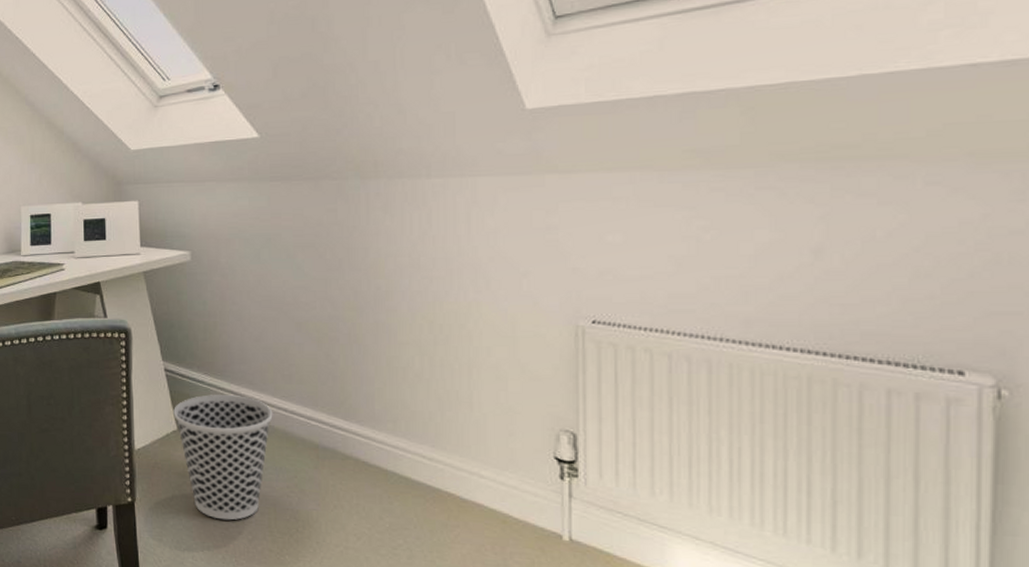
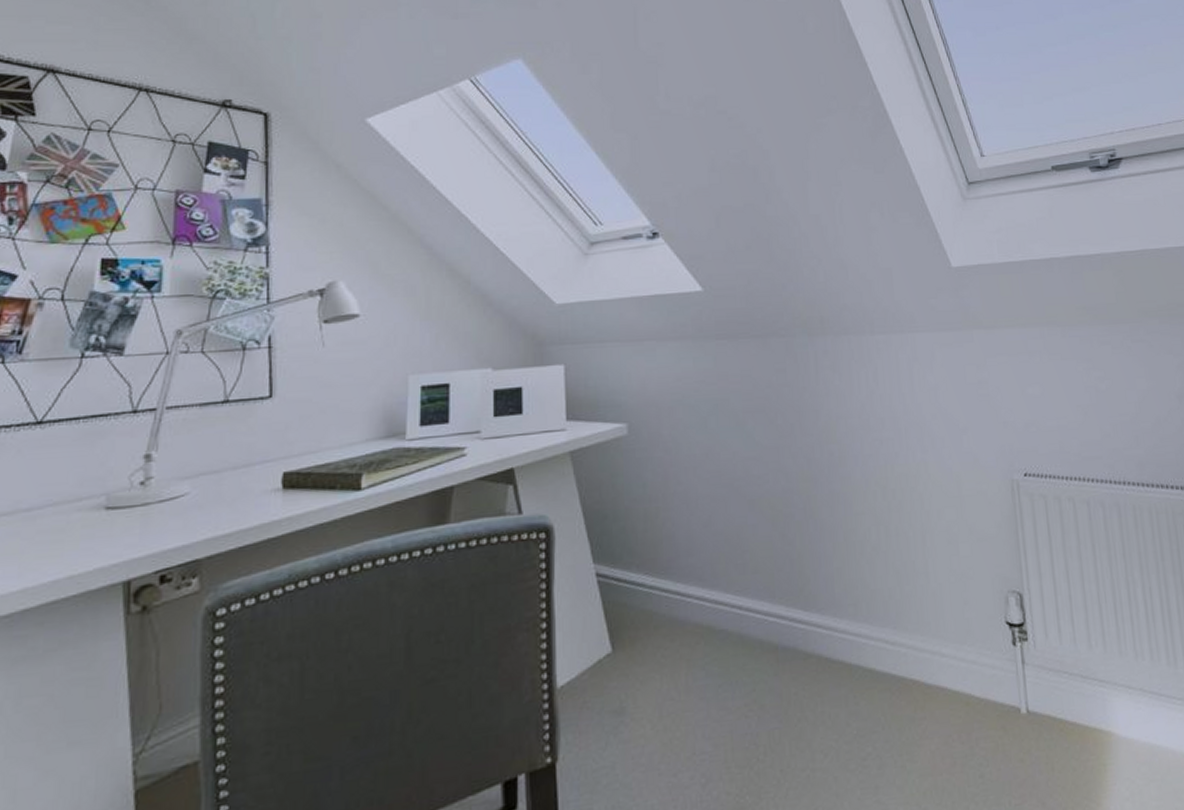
wastebasket: present [173,394,273,521] -> none [607,596,726,765]

